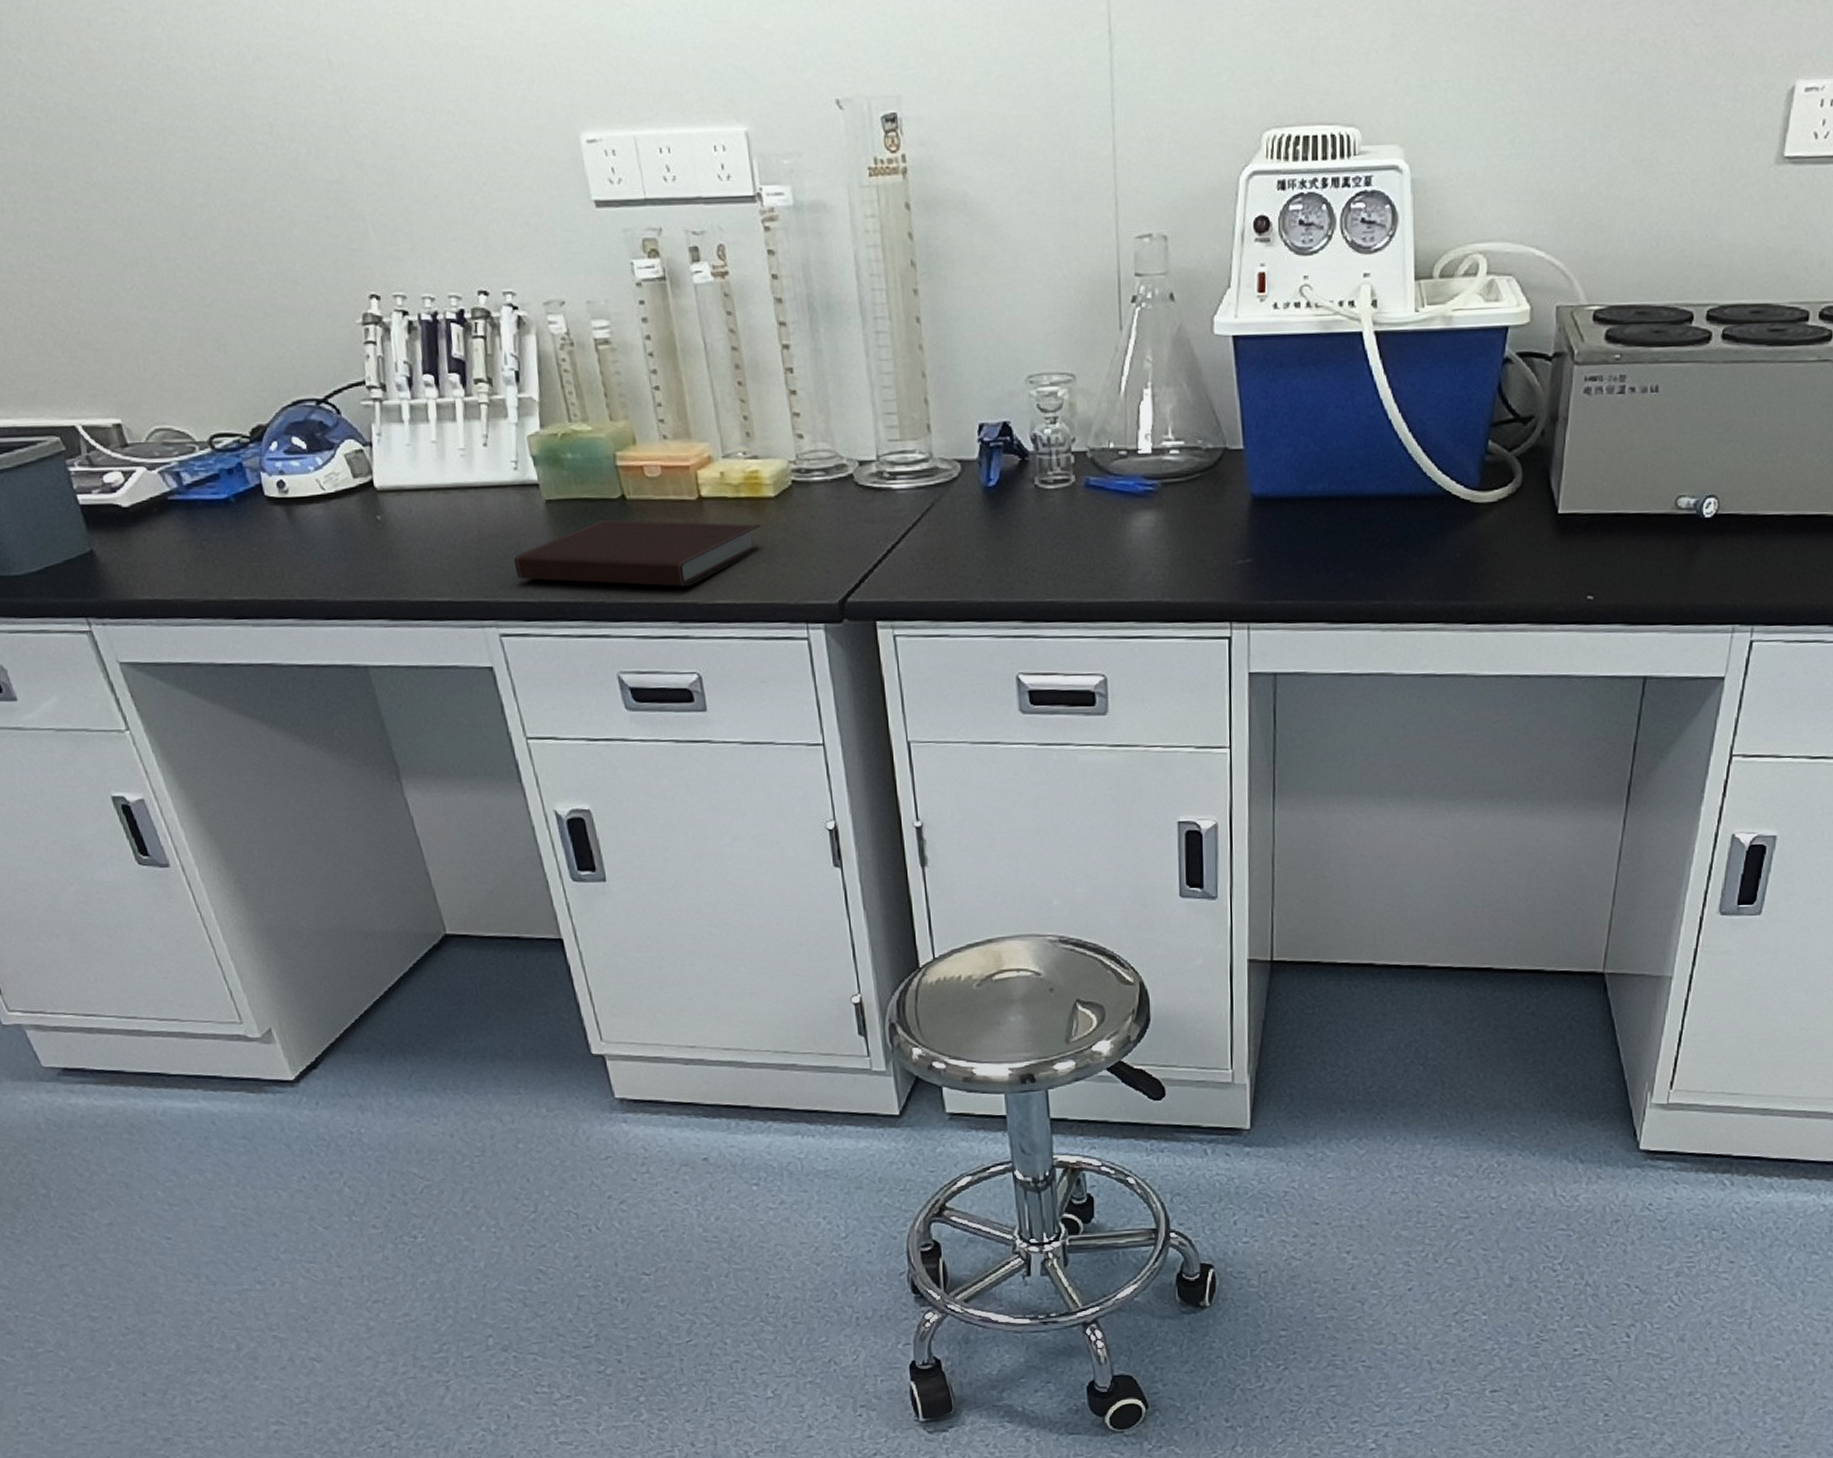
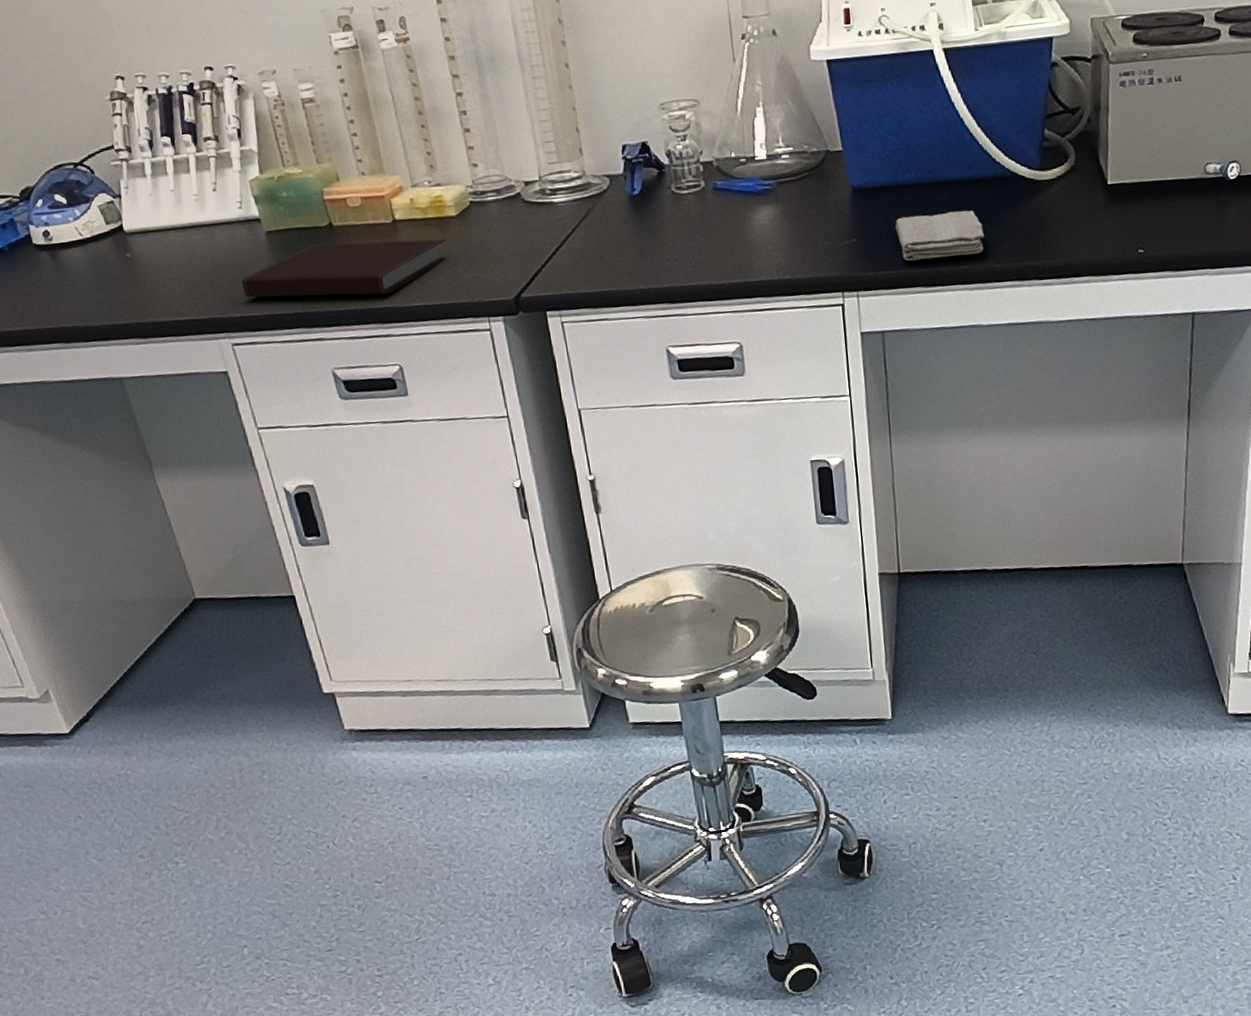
washcloth: none [1299,533,1405,591] -> present [894,210,984,261]

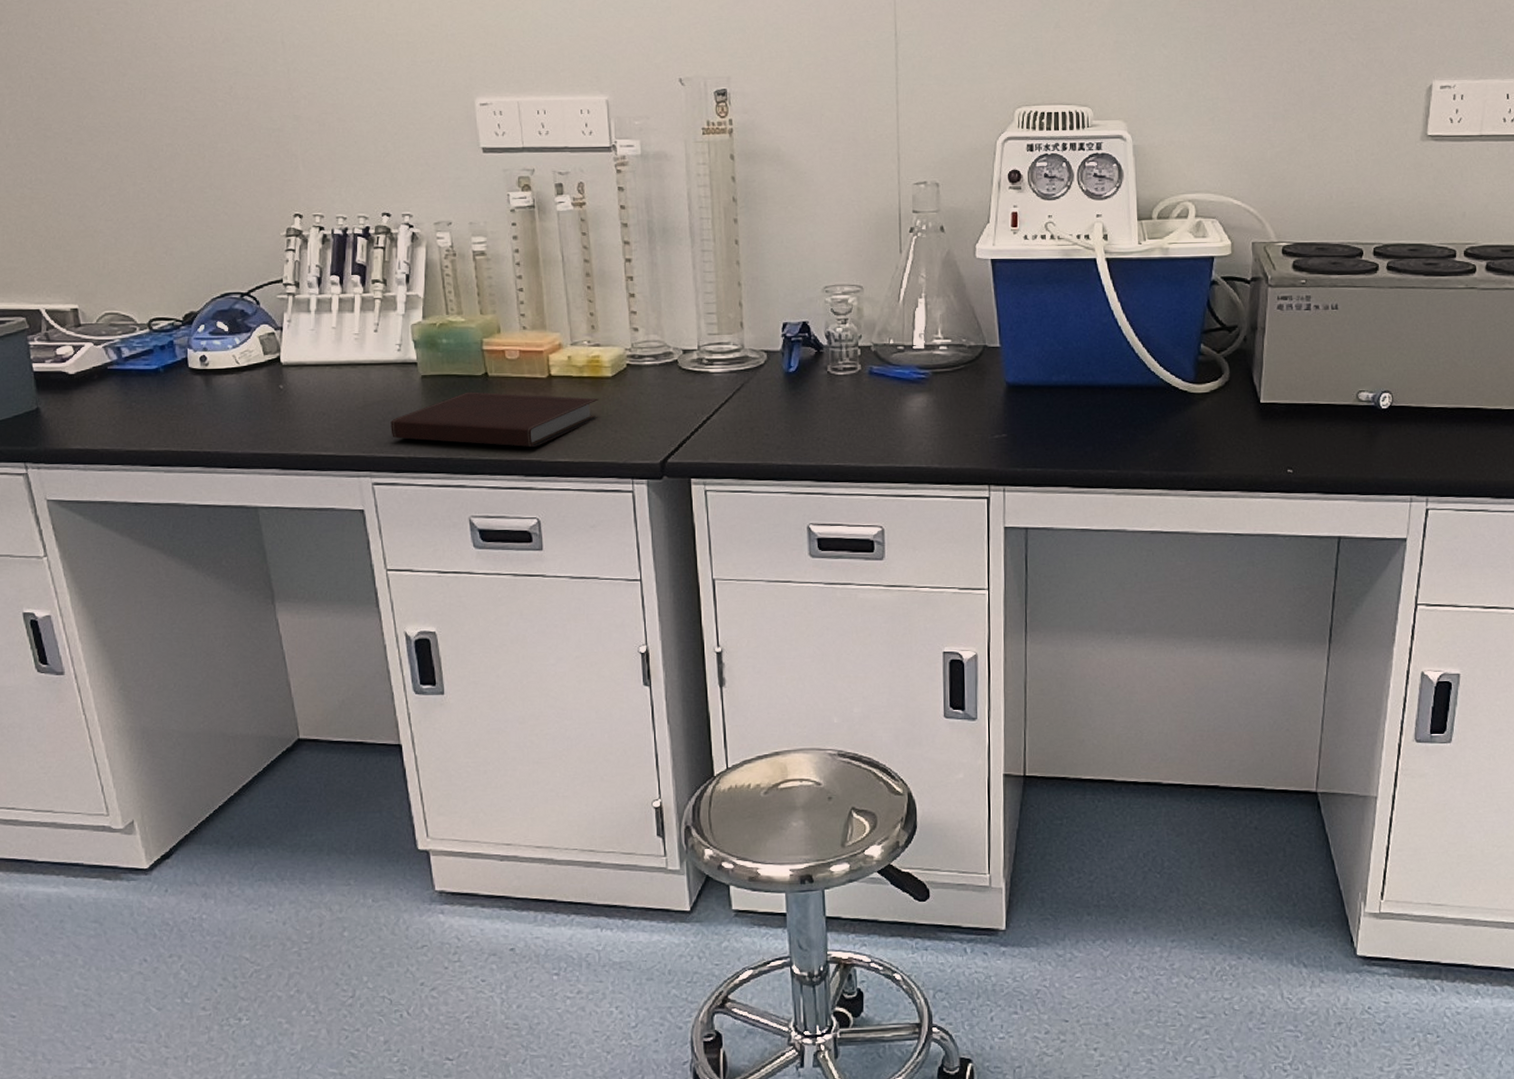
washcloth: present [894,210,984,261] -> none [1046,415,1134,461]

